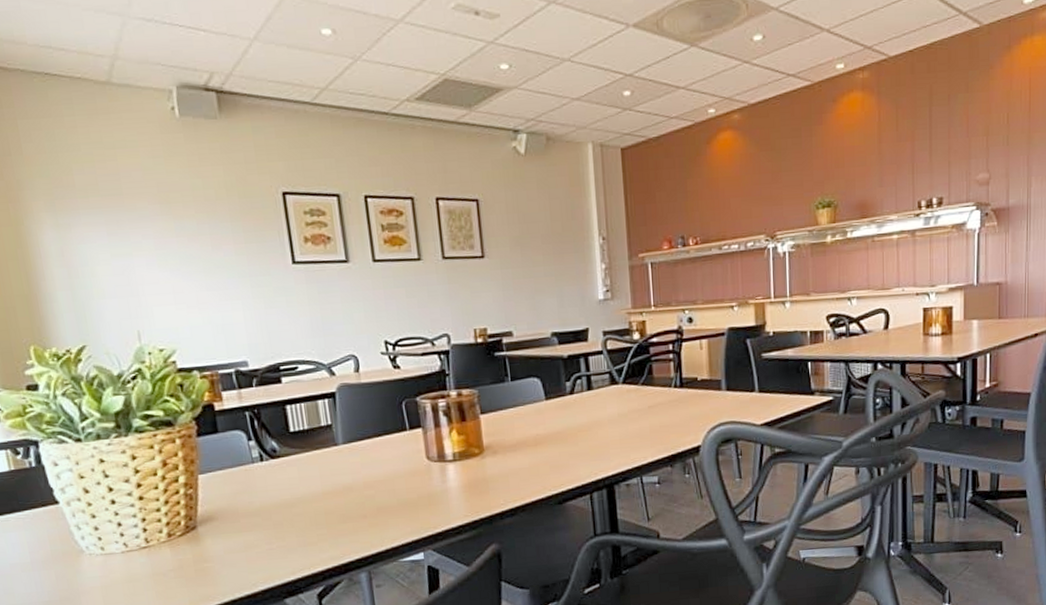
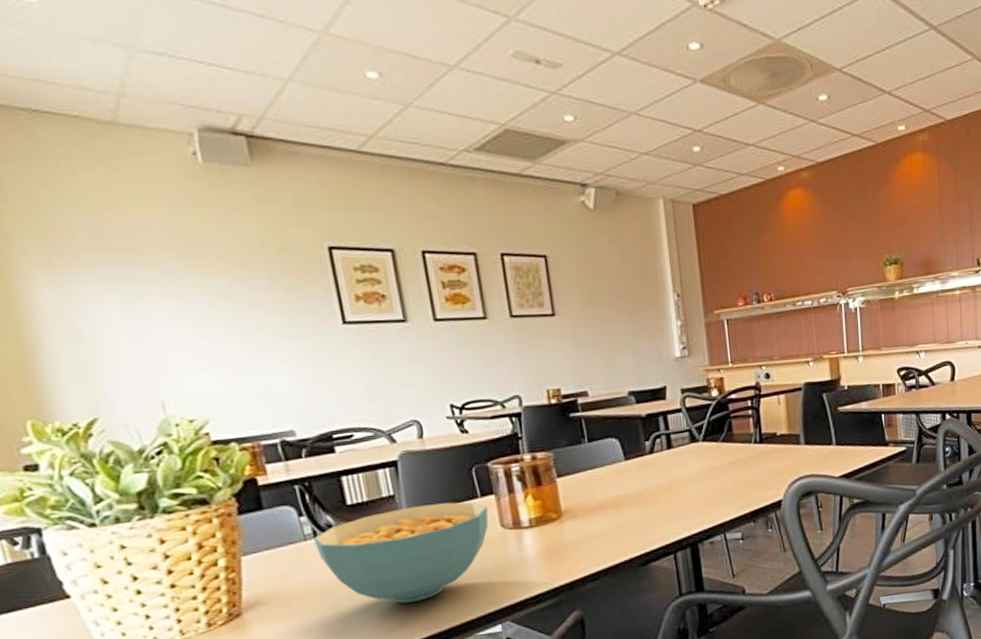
cereal bowl: none [260,433,416,527] -> present [313,502,489,604]

